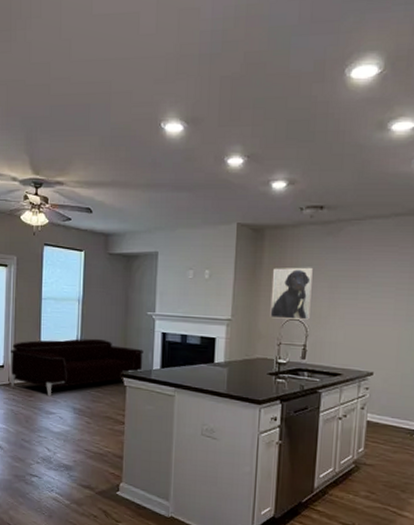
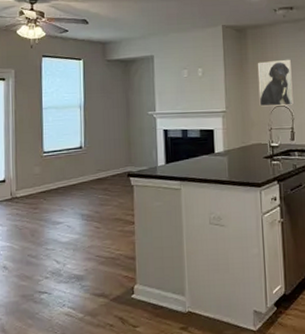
sofa: present [10,338,143,397] -> none [12,142,148,206]

